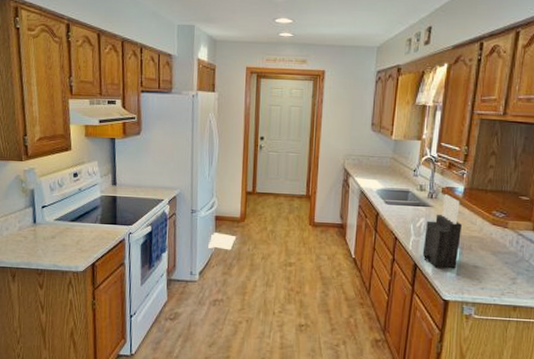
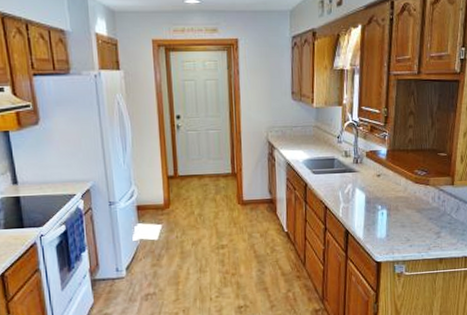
knife block: present [422,194,462,269] -> none [352,158,388,232]

